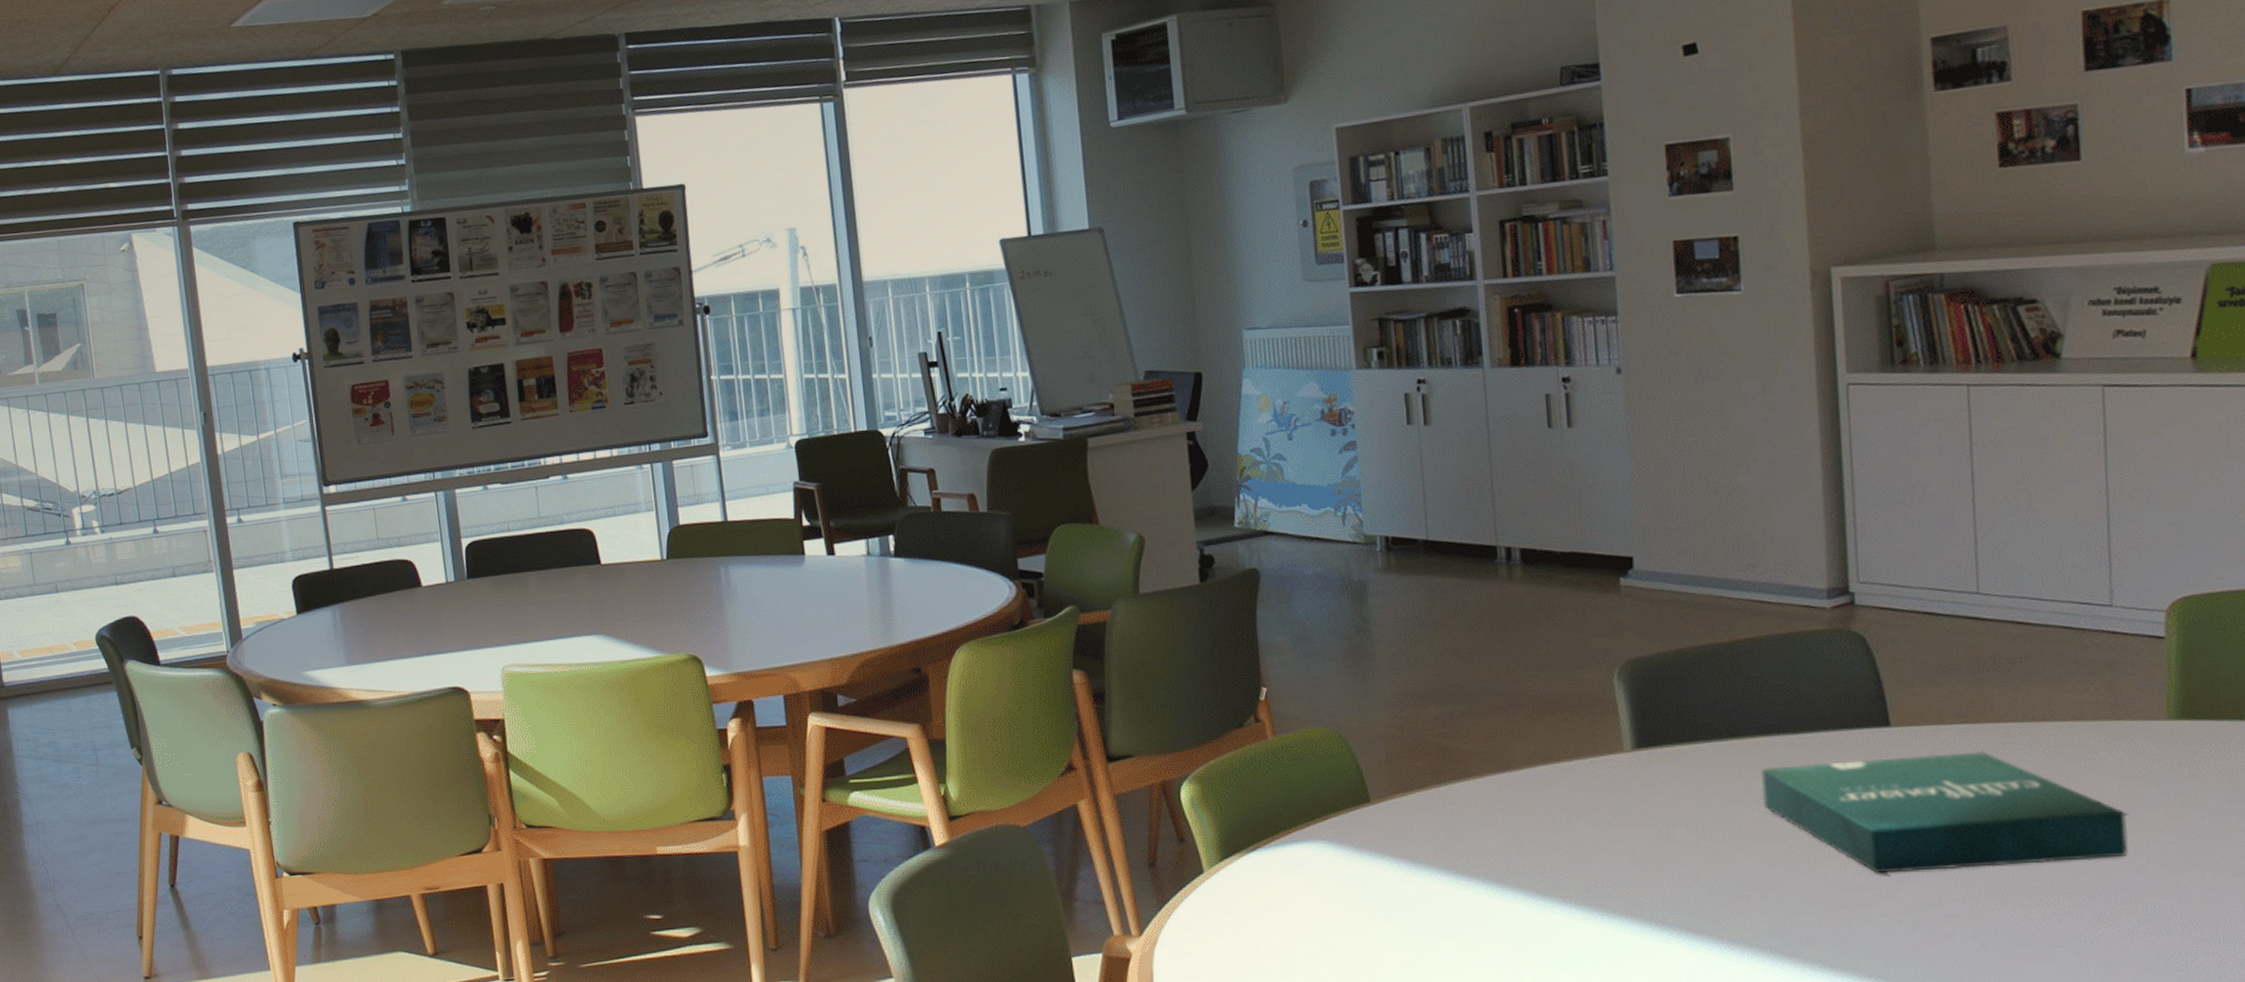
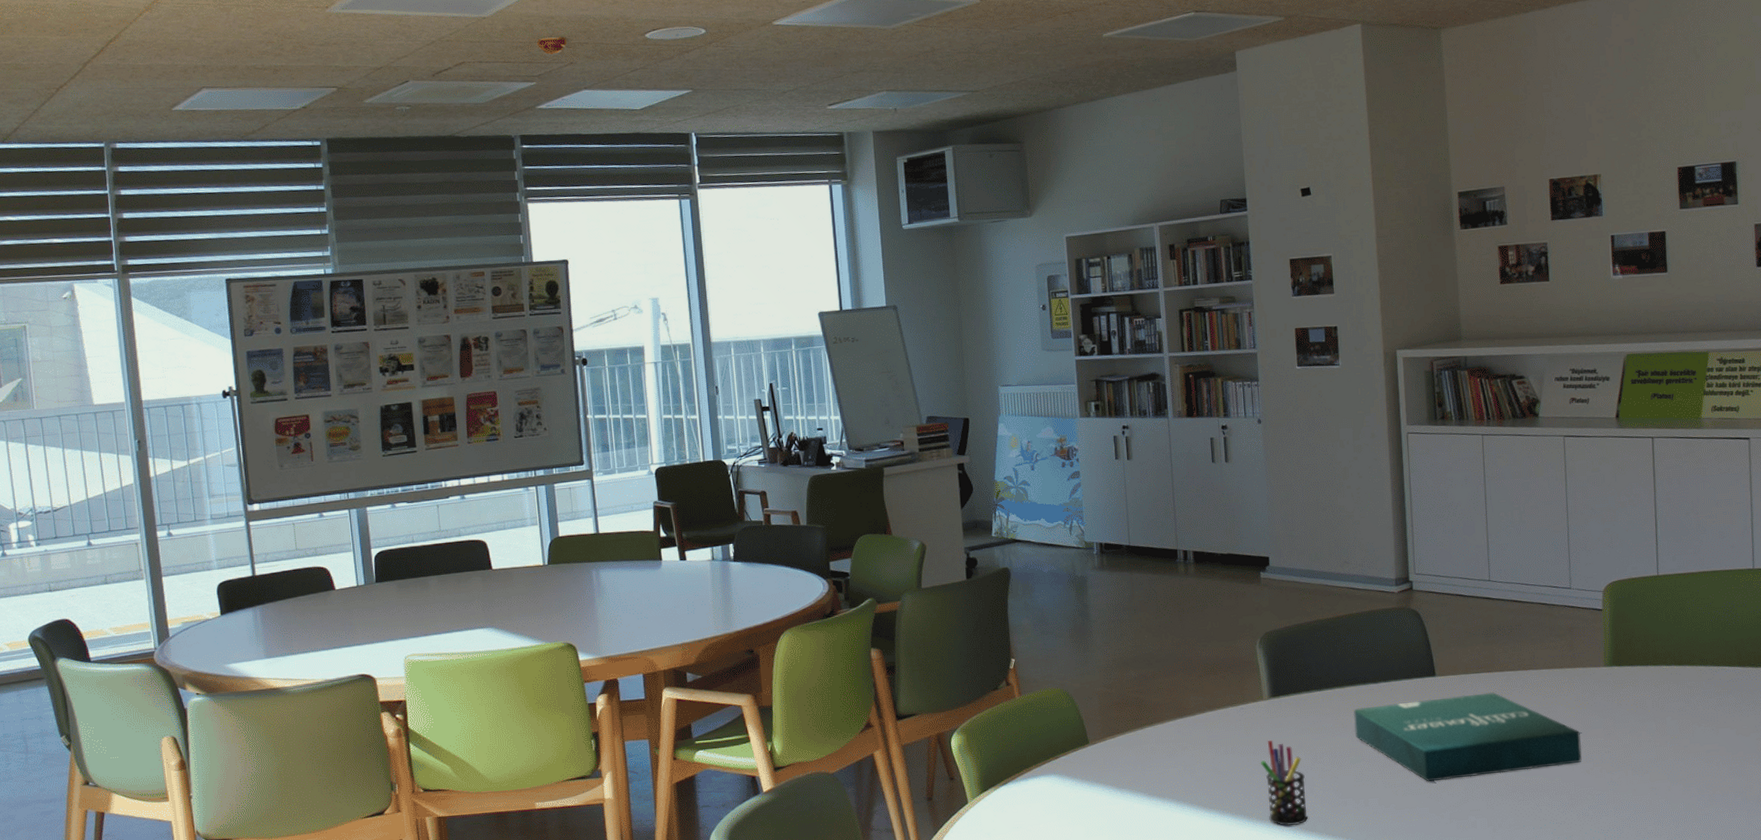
pen holder: none [1620,807,1691,925] -> present [1261,740,1308,826]

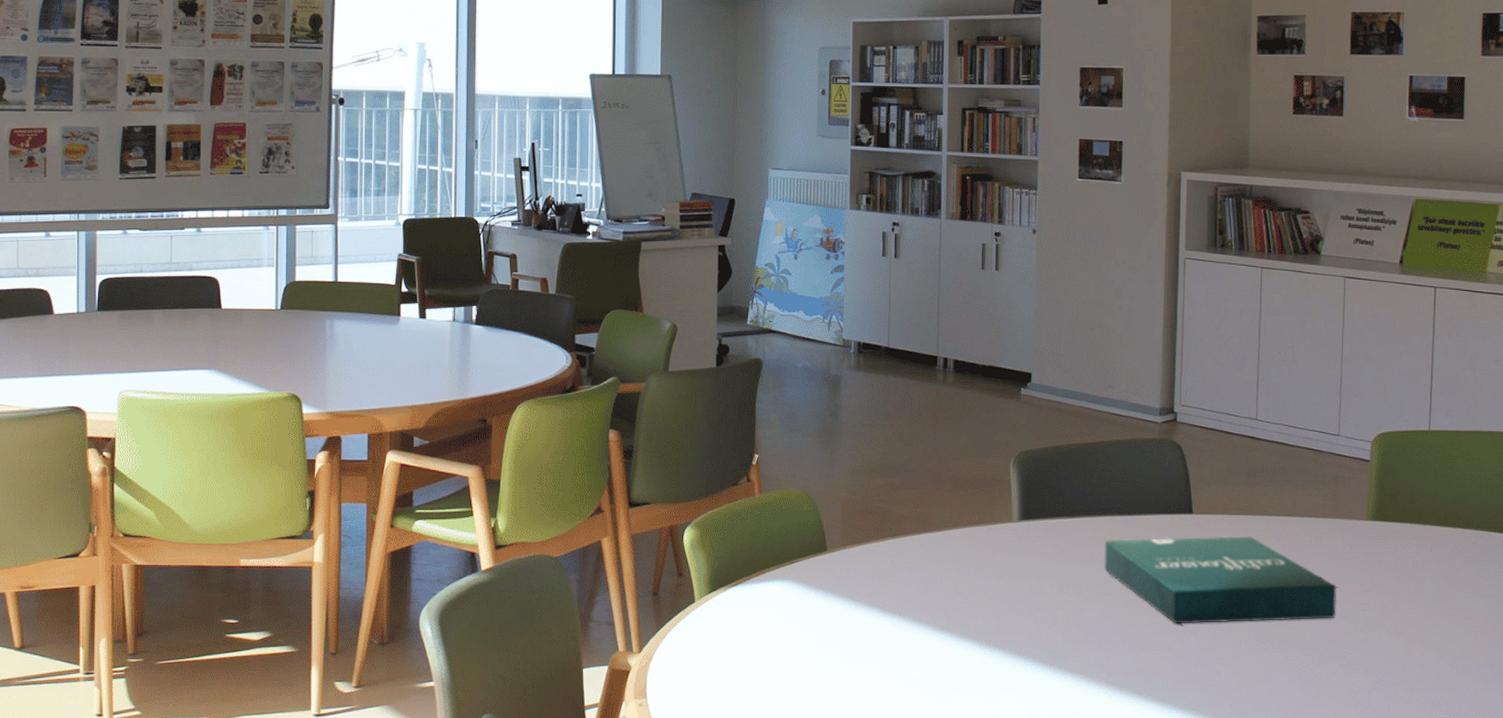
pen holder: present [1261,740,1308,826] -> none [1004,565,1048,658]

